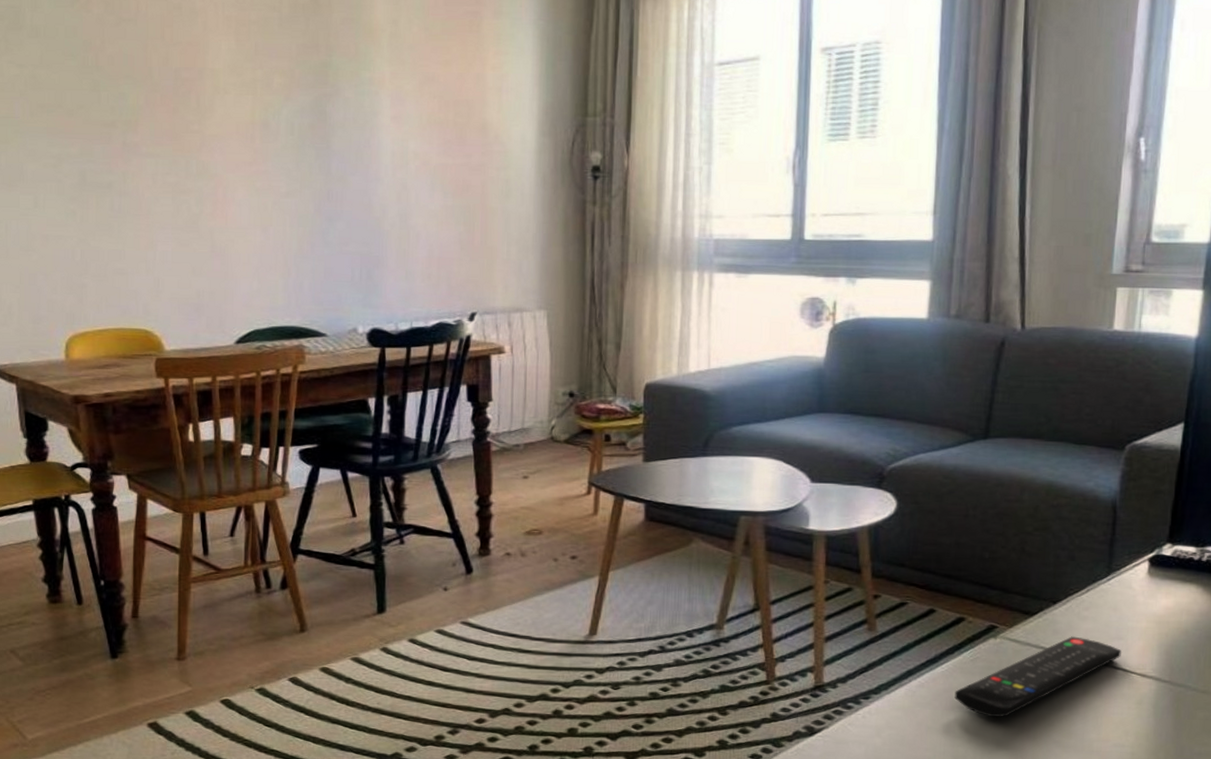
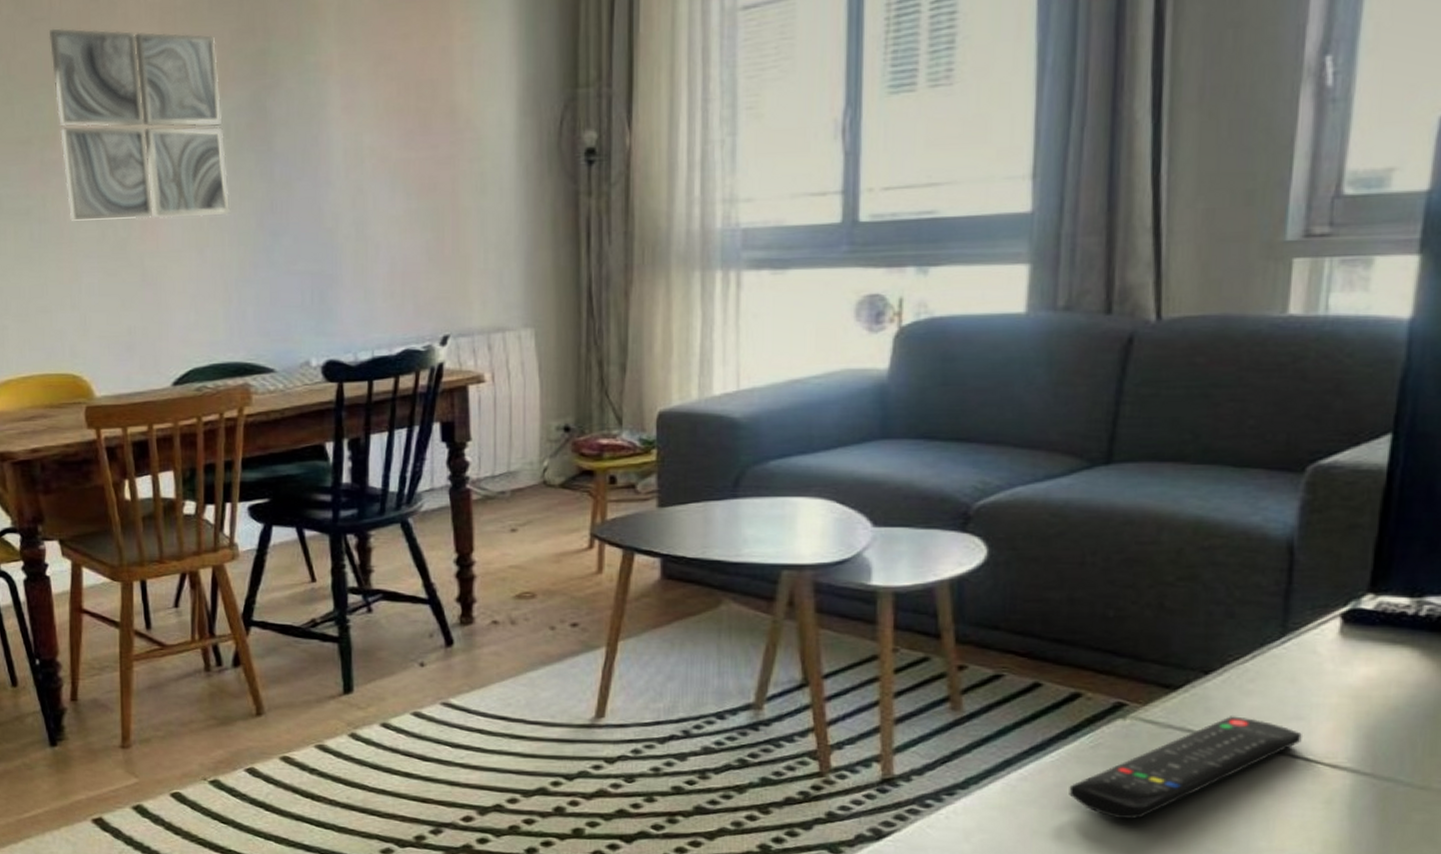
wall art: none [135,29,291,201] -> present [49,28,230,221]

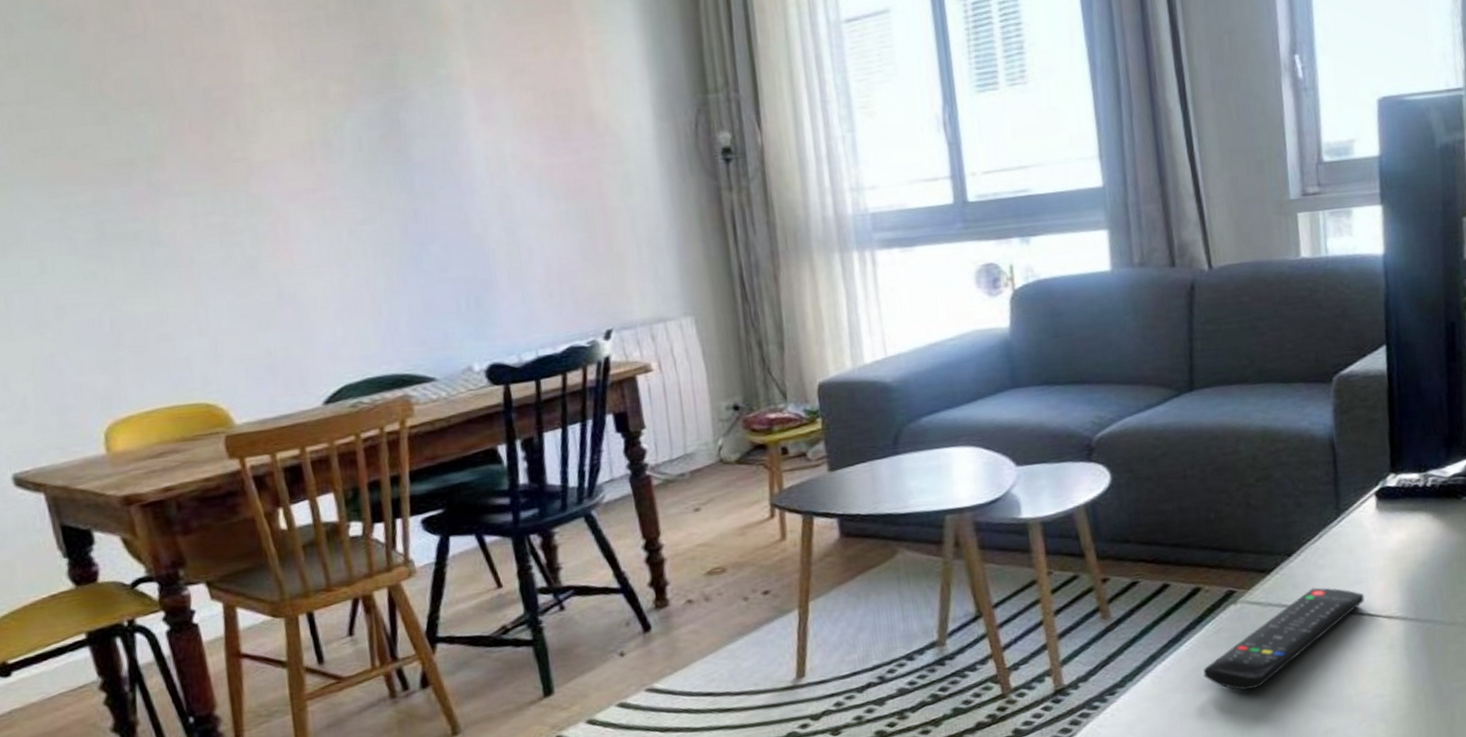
wall art: present [49,28,230,221] -> none [146,46,370,243]

